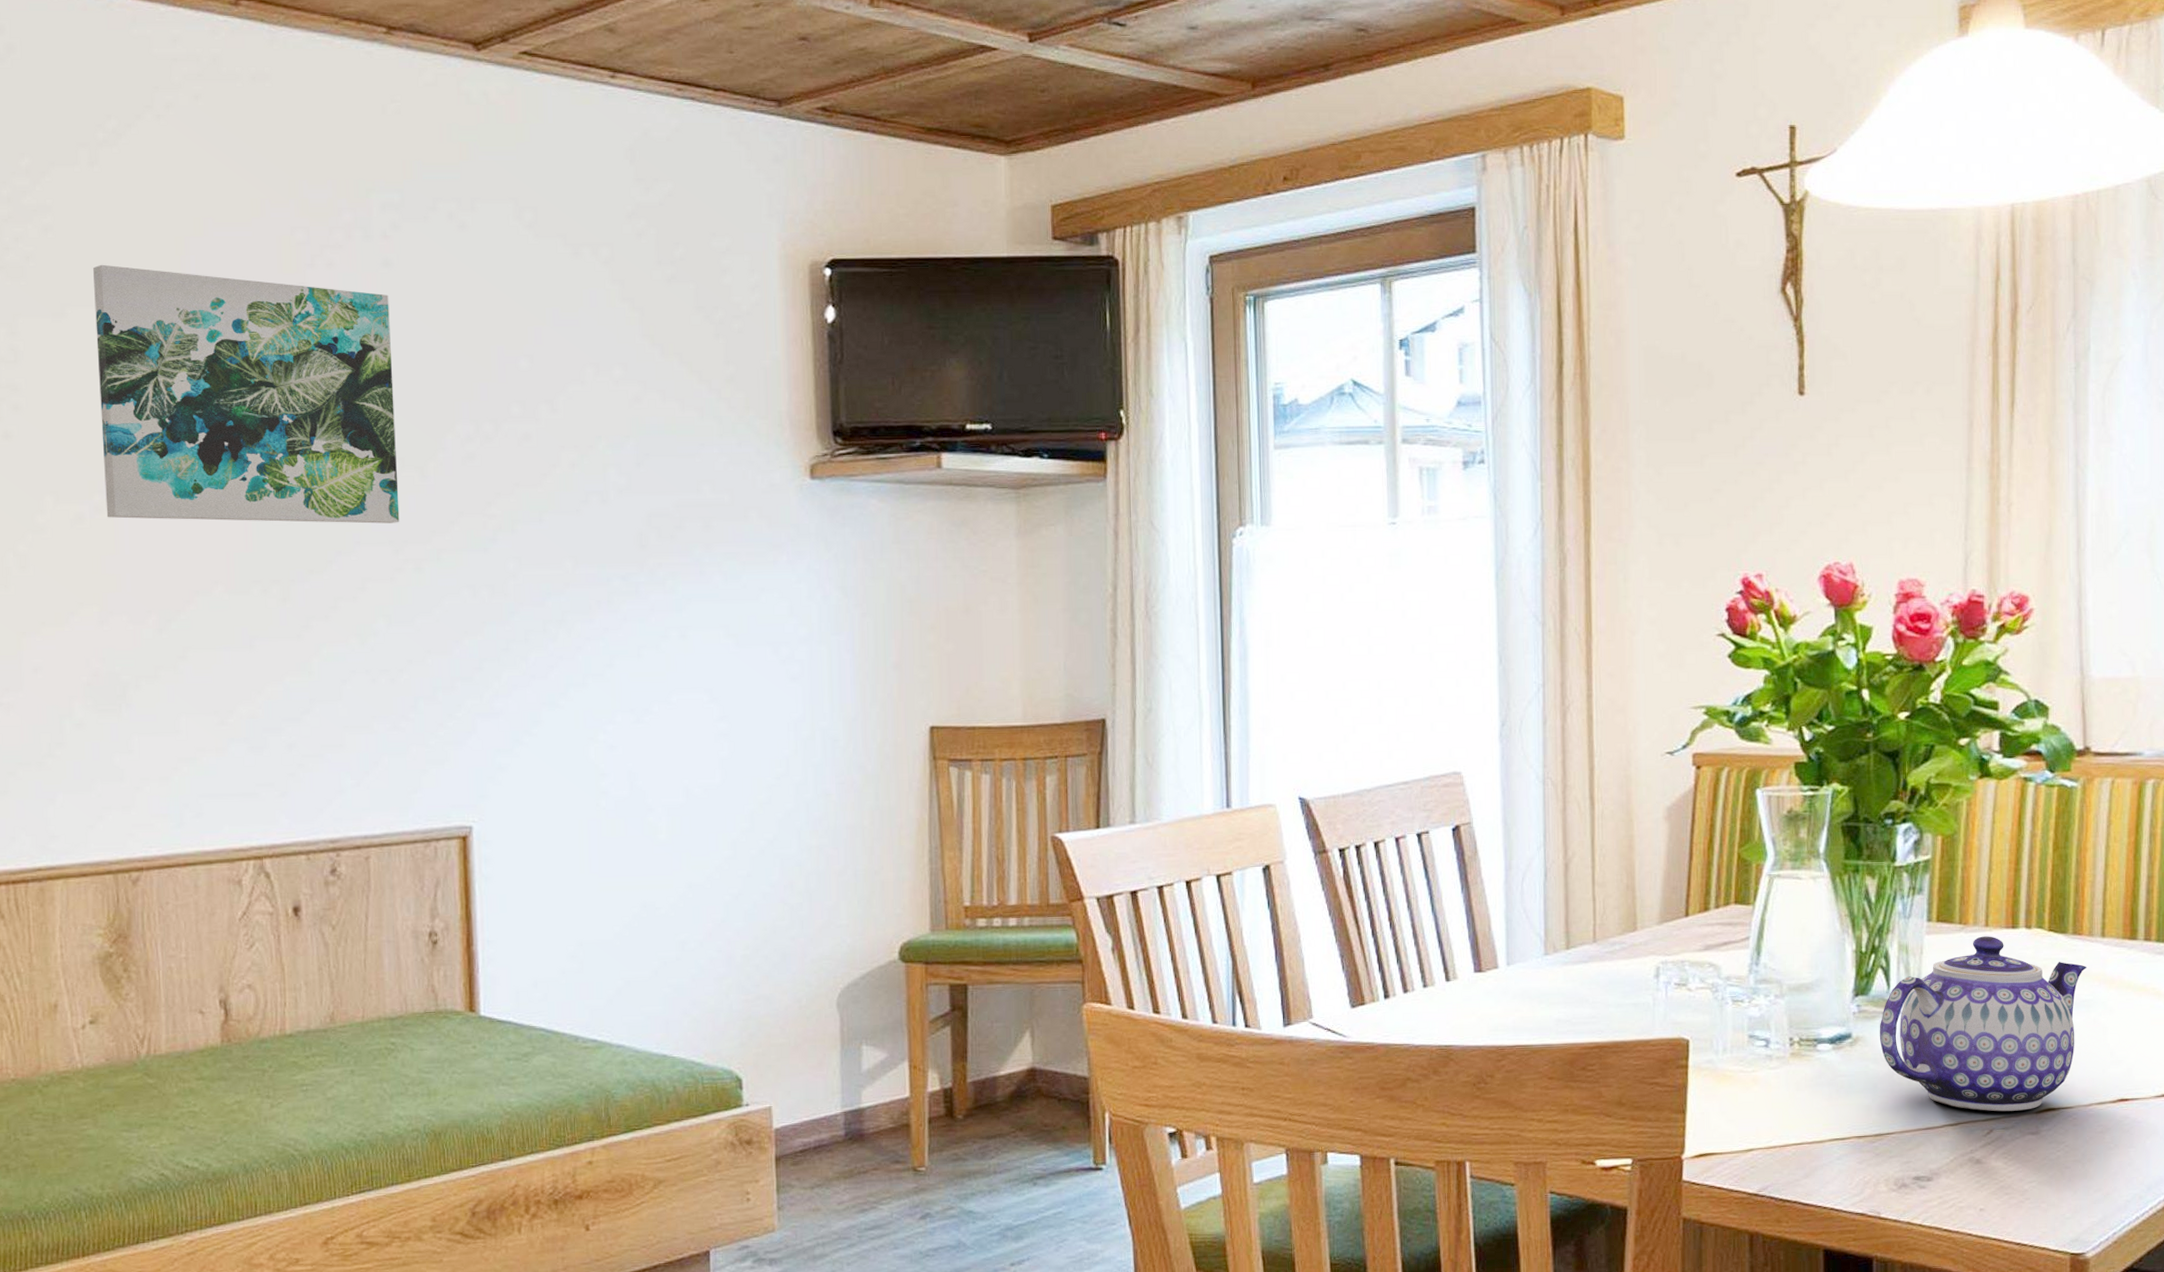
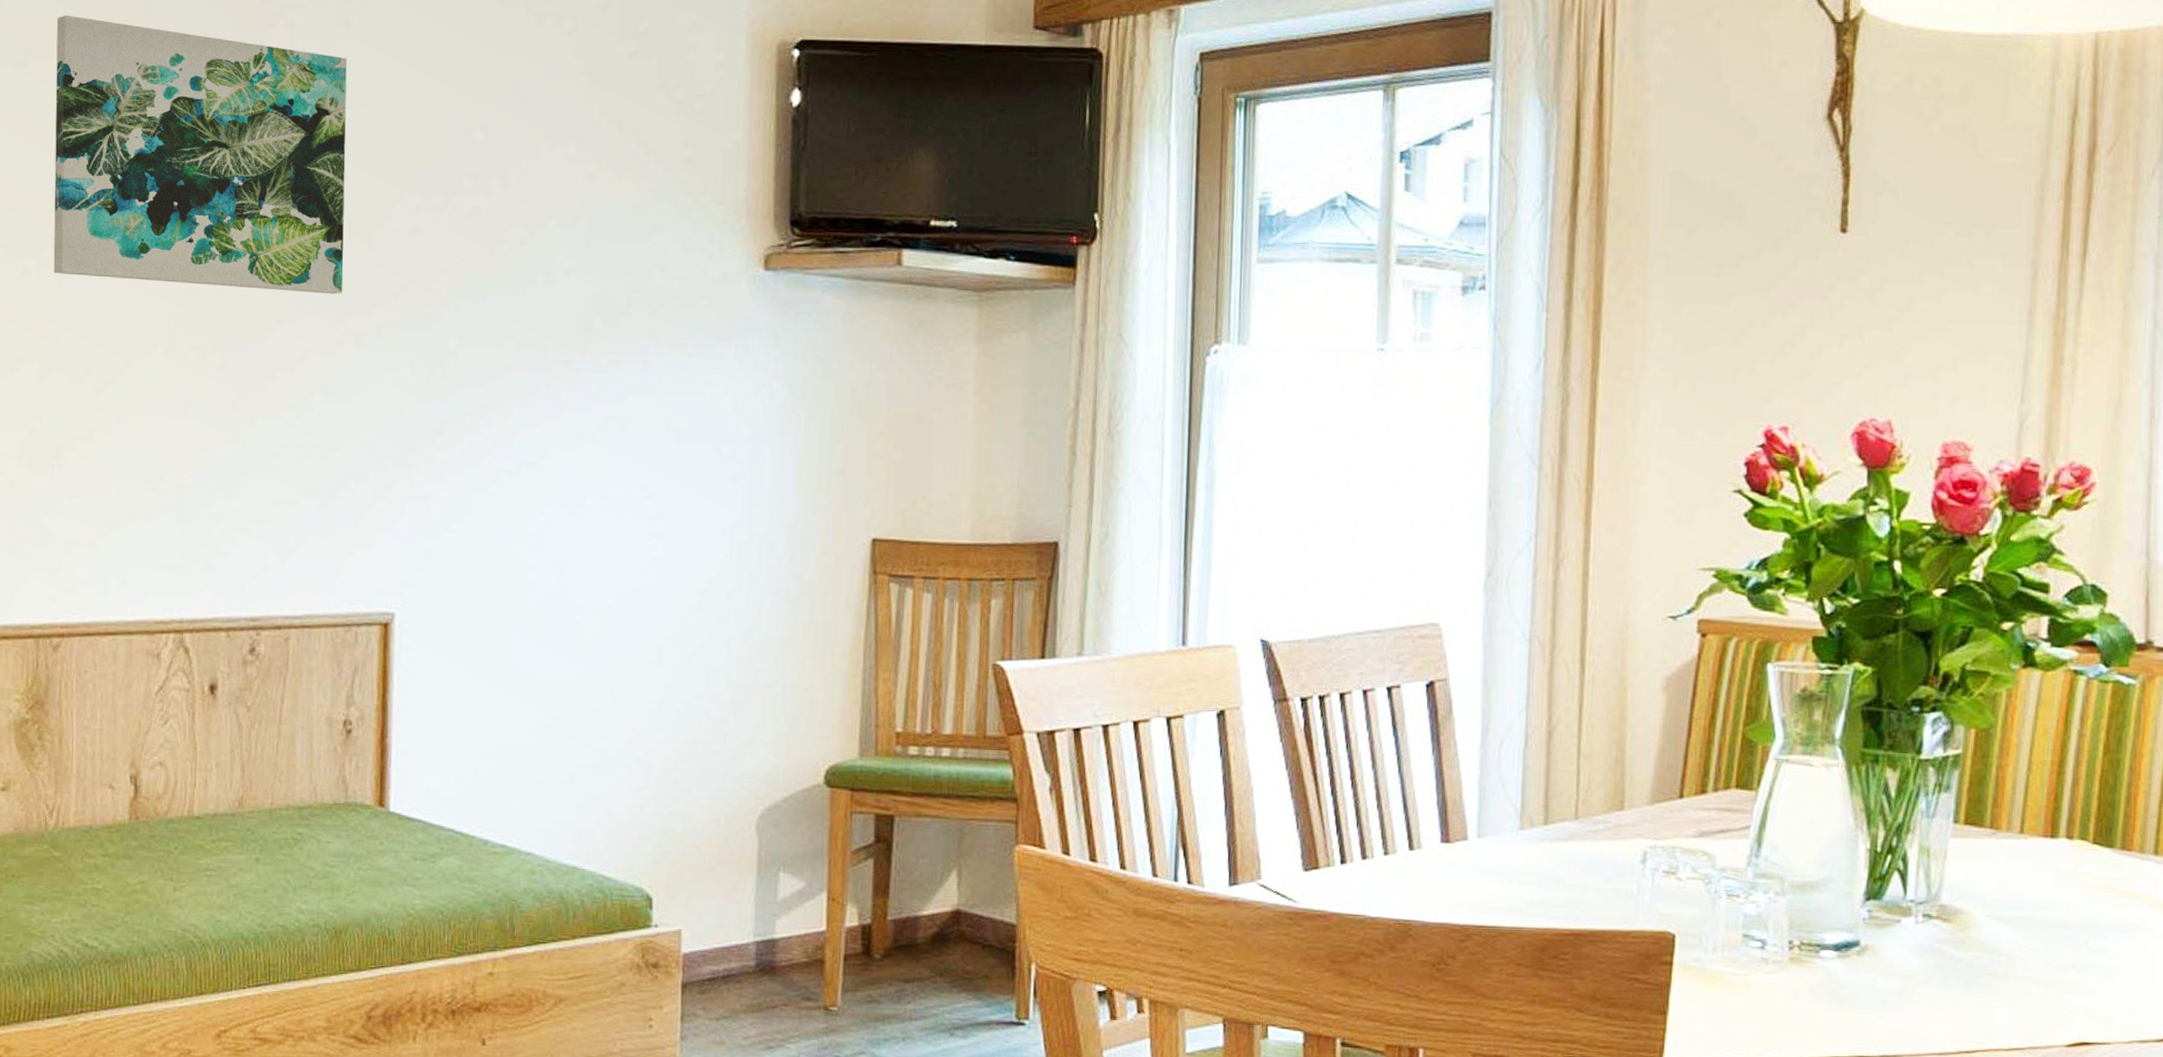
teapot: present [1879,936,2087,1112] -> none [1891,844,2136,1043]

